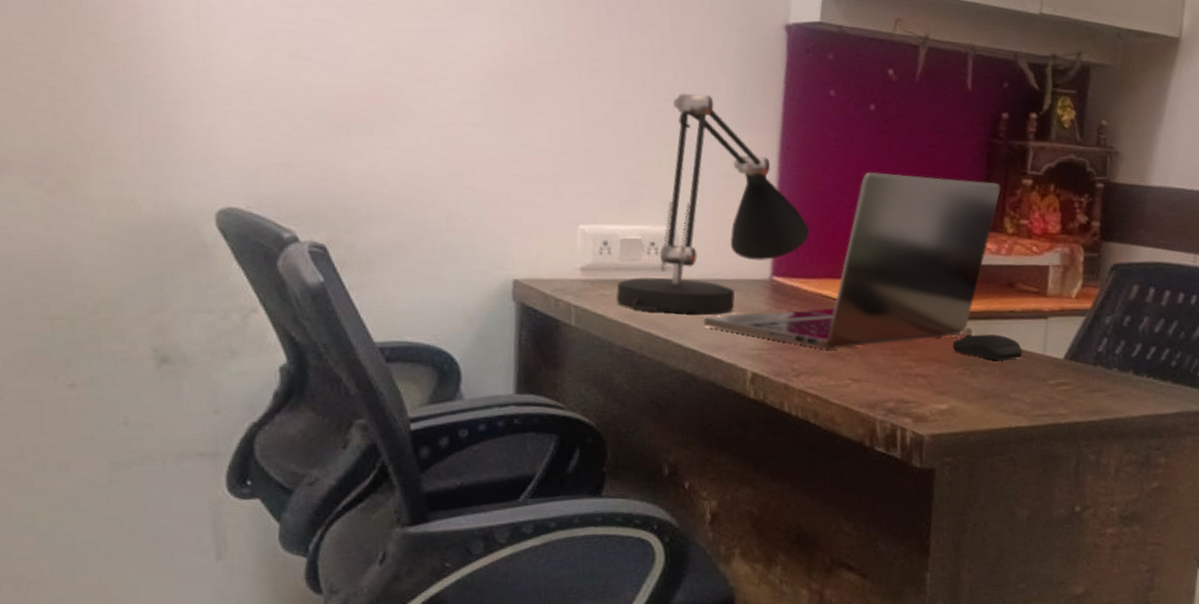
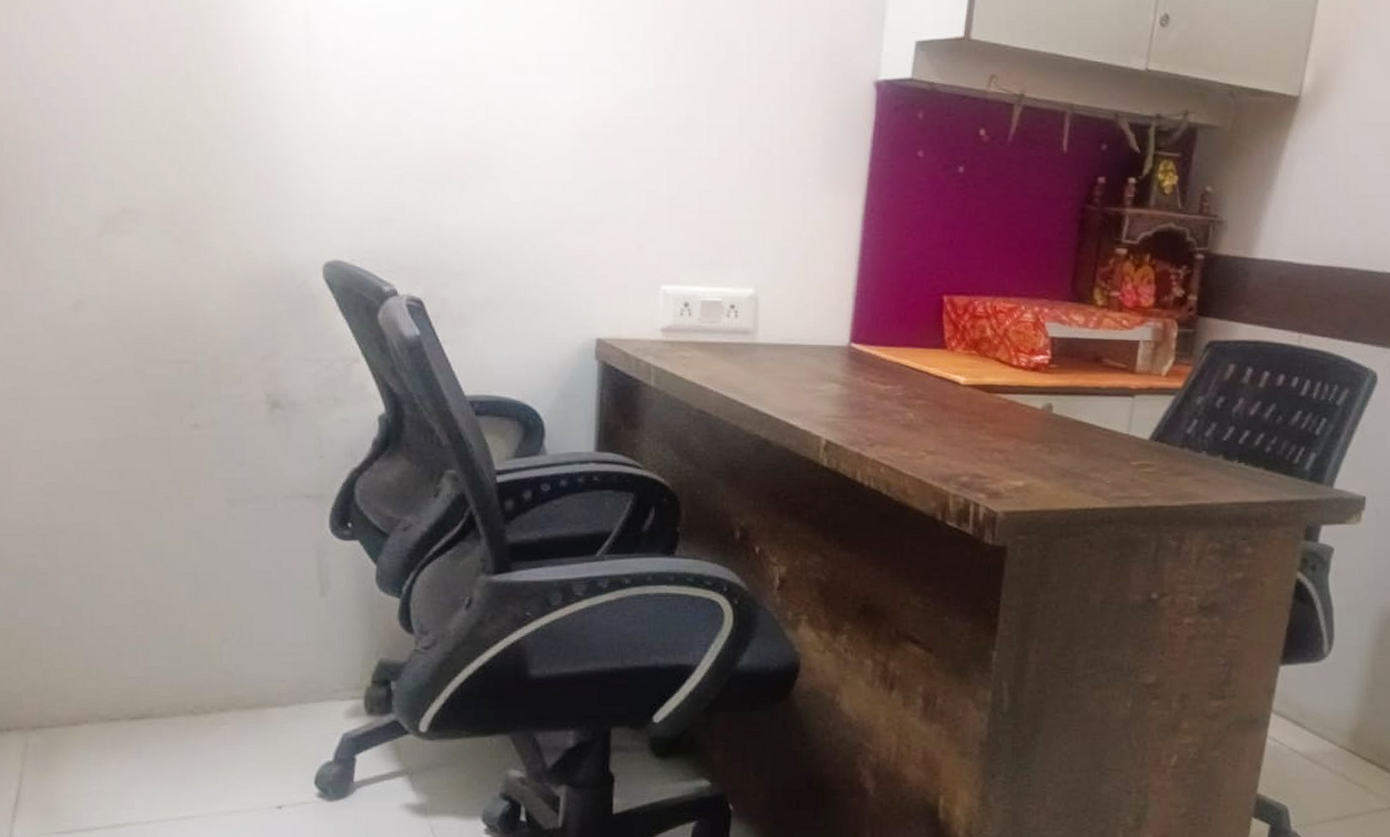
desk lamp: present [616,93,810,315] -> none [695,152,891,380]
laptop: present [703,171,1001,350] -> none [780,237,1092,420]
computer mouse: present [952,334,1023,360] -> none [1031,410,1105,438]

